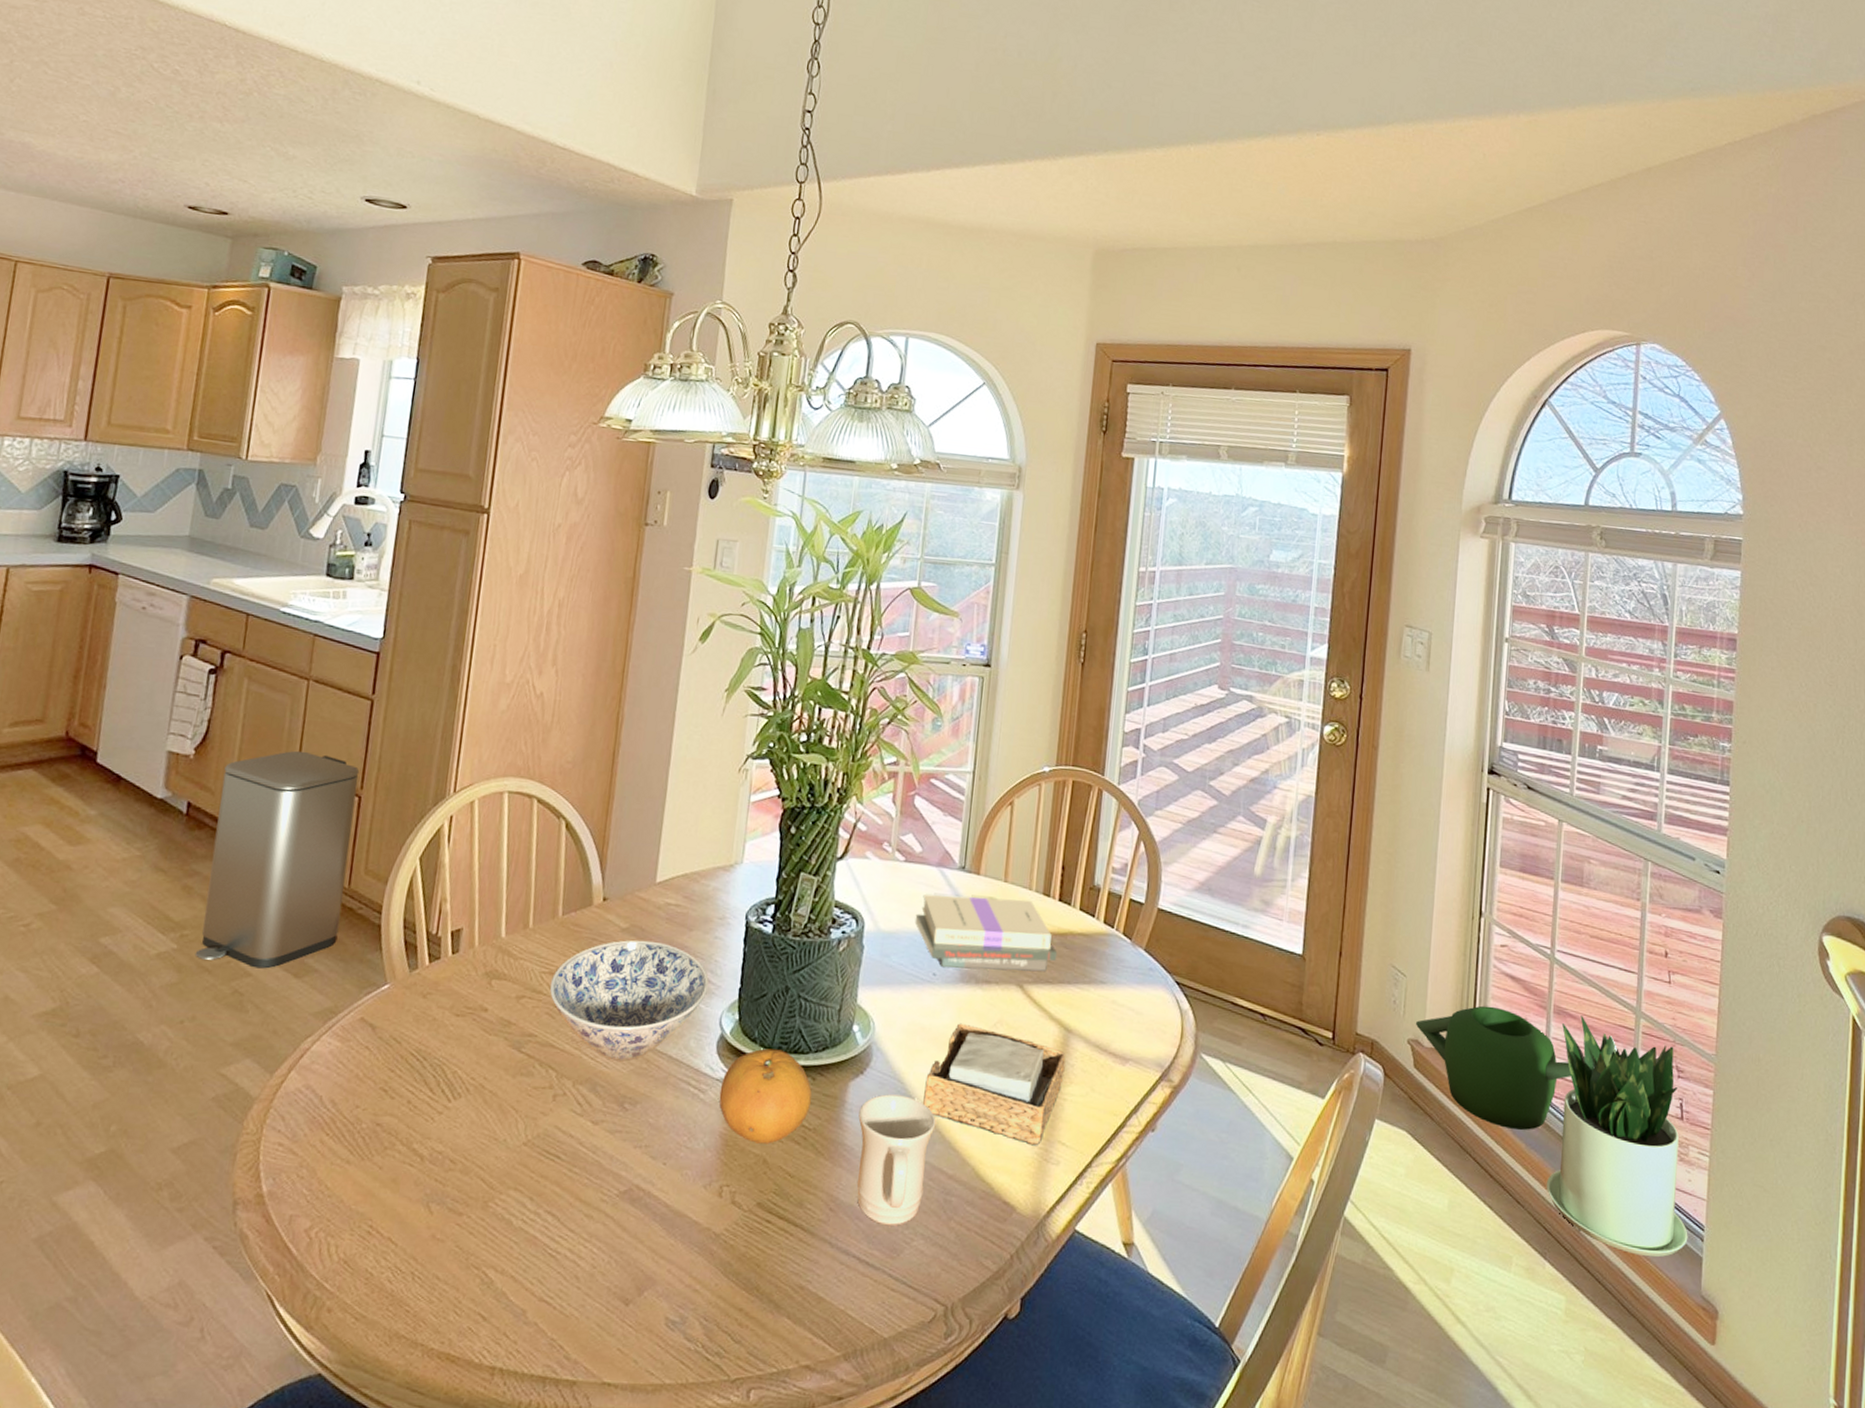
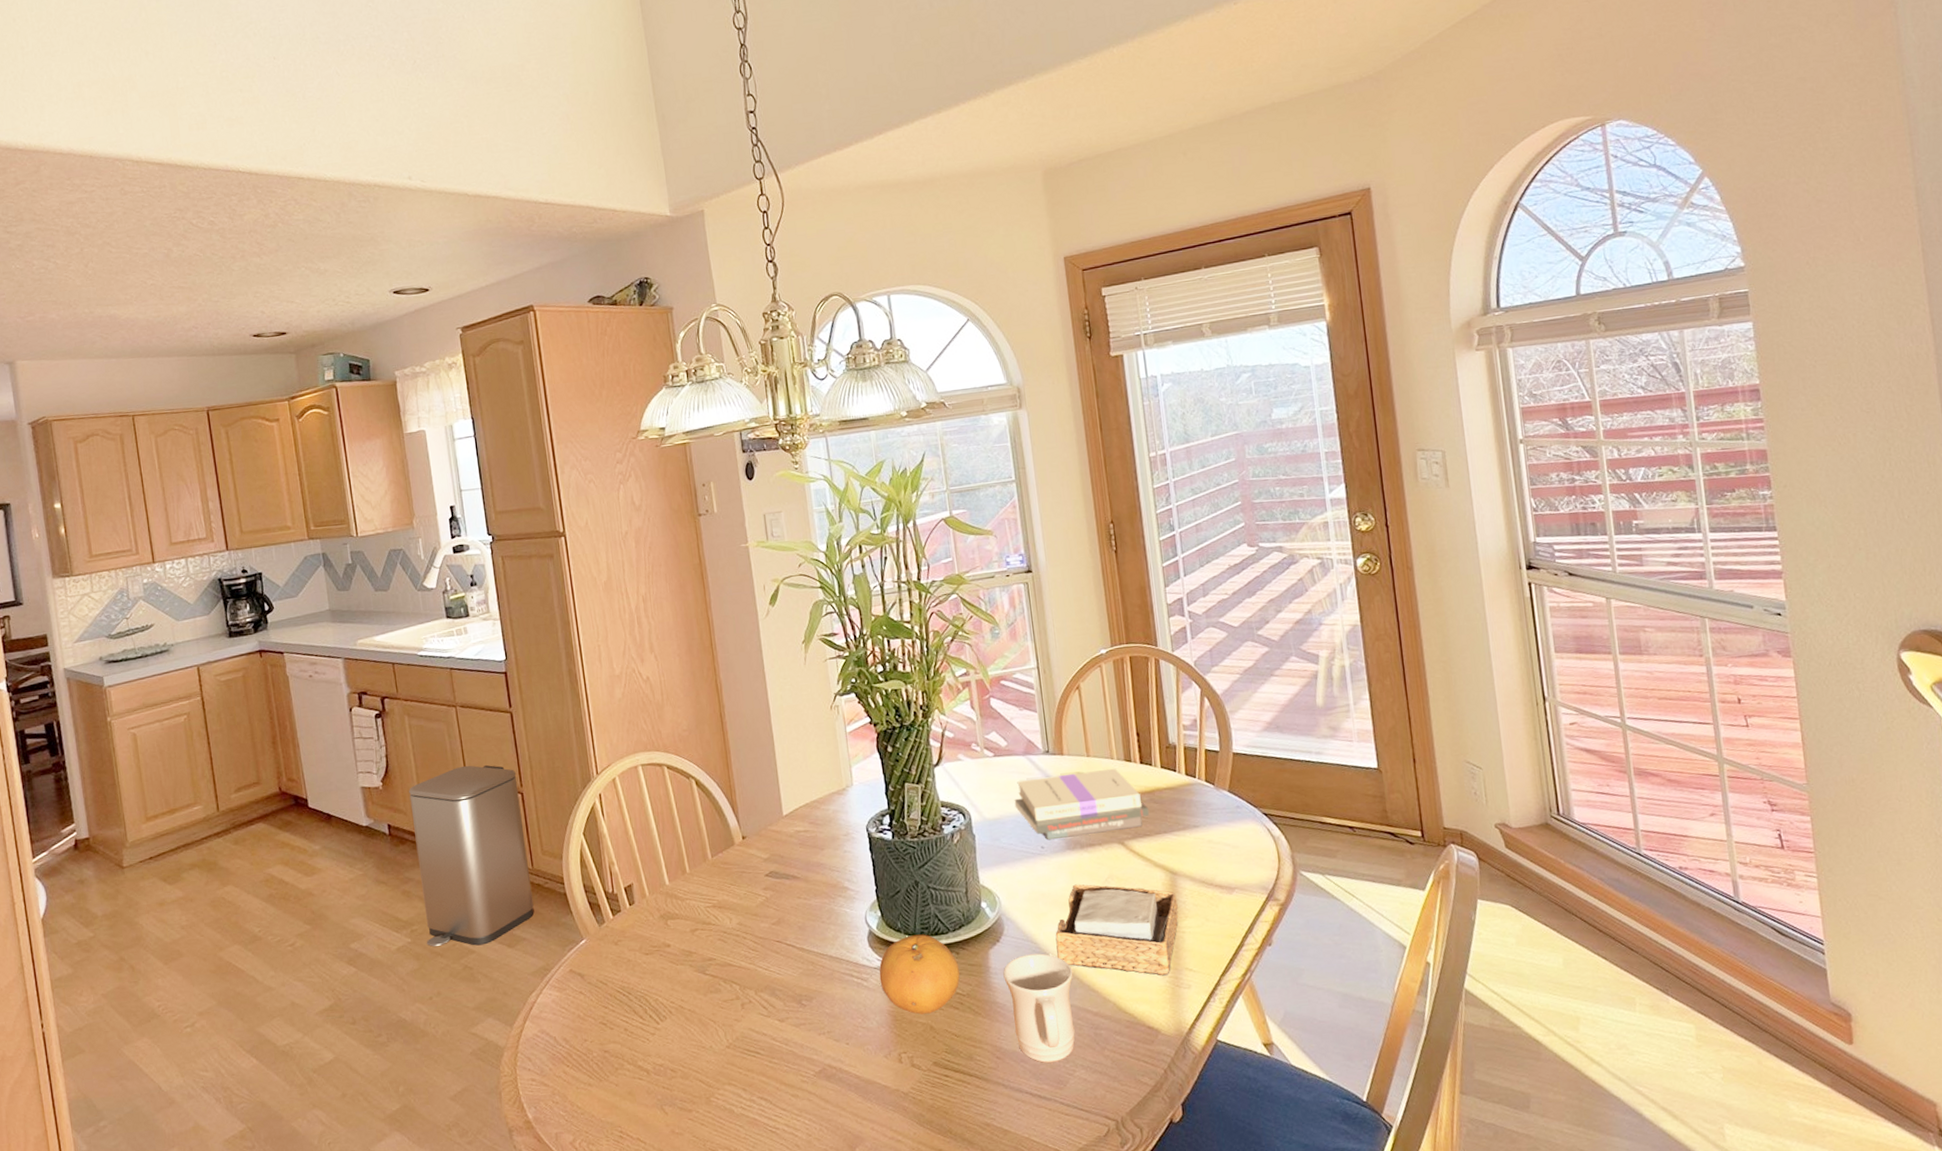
bowl: present [549,940,709,1062] -> none [715,865,849,968]
watering can: present [1415,1005,1572,1130] -> none [1499,780,1664,886]
planter: present [1546,1015,1688,1258] -> none [1644,772,1809,977]

